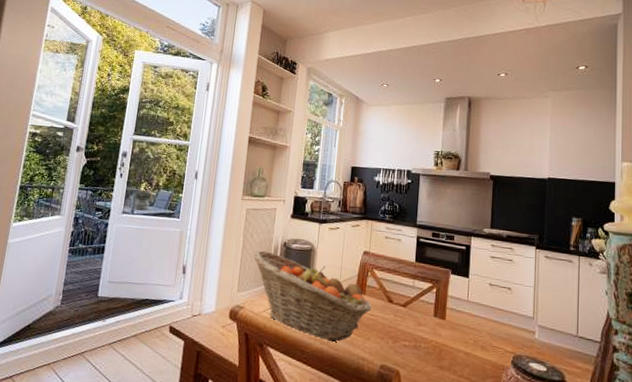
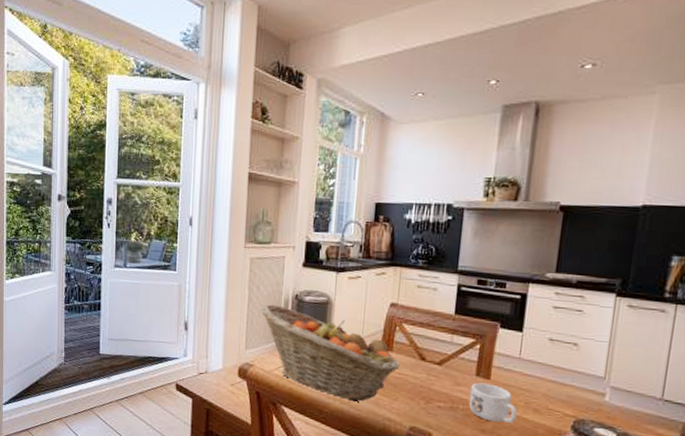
mug: none [429,322,468,361] -> present [469,382,517,424]

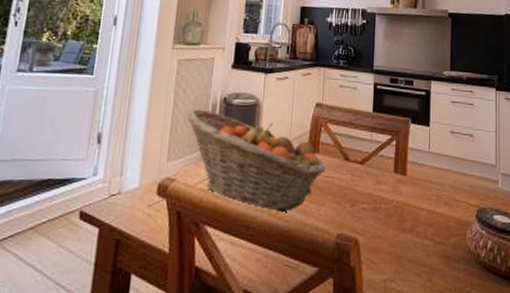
mug: present [469,382,517,424] -> none [389,179,431,220]

